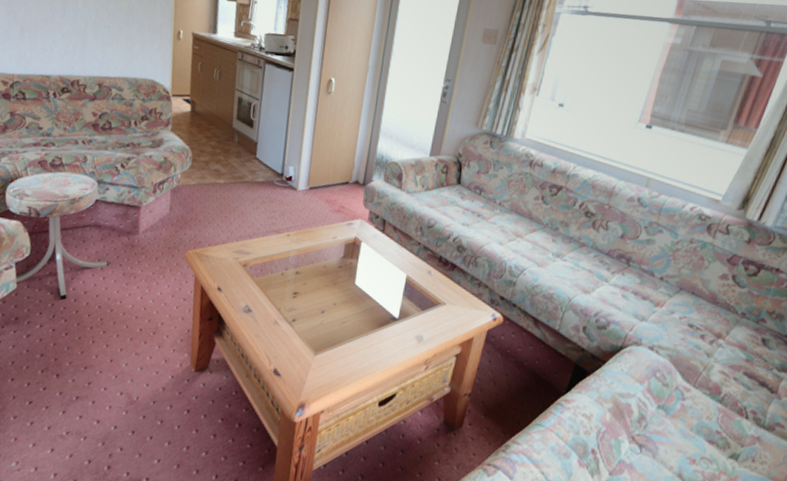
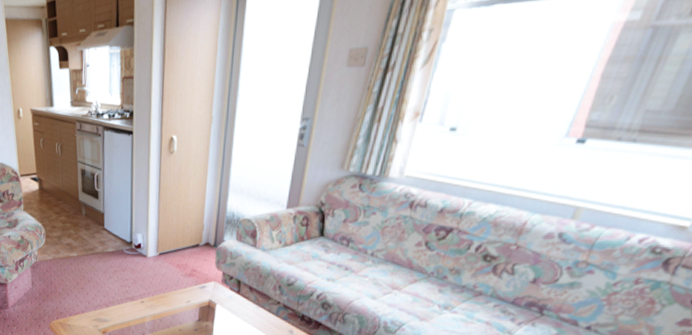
toaster: present [263,32,296,56] -> none [99,94,133,120]

